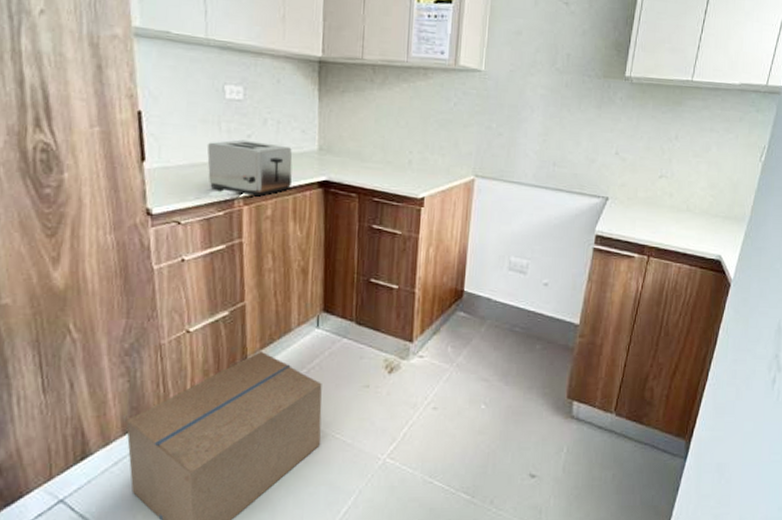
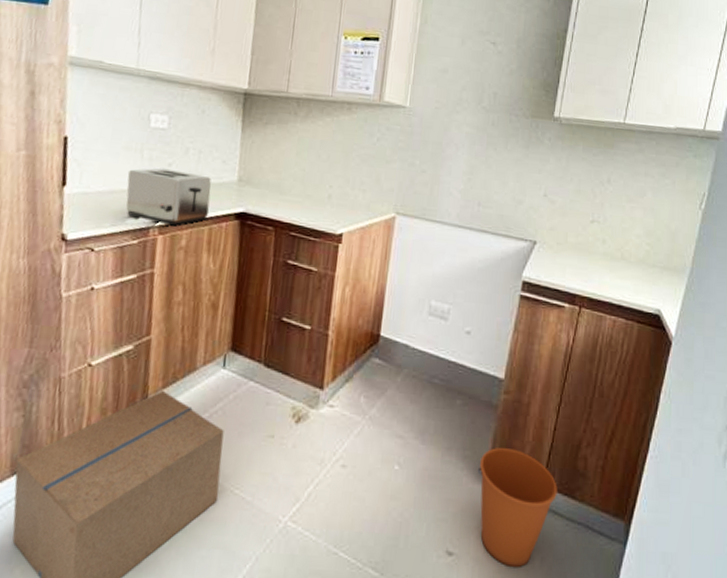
bucket: none [555,383,627,484] -> present [477,447,558,568]

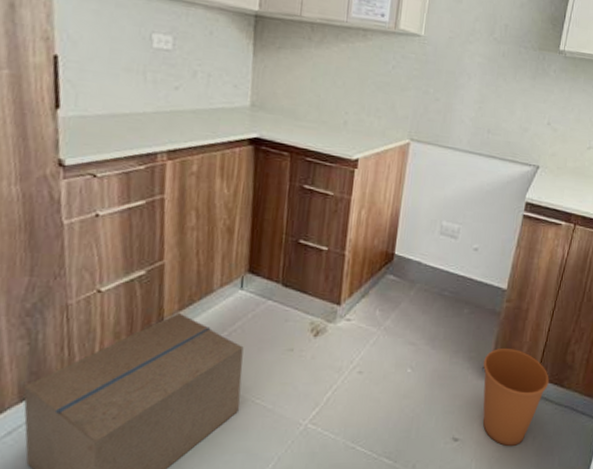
toaster: present [126,168,211,227] -> none [129,91,222,152]

